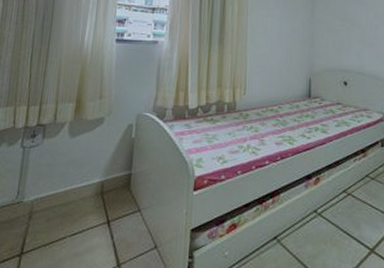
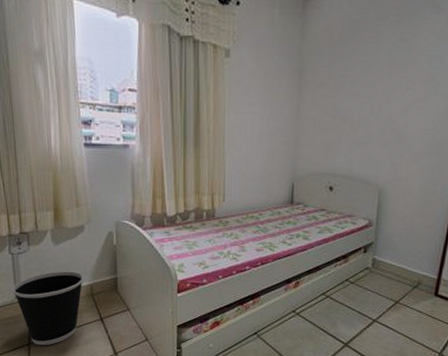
wastebasket: none [15,166,96,257] -> present [12,271,84,346]

